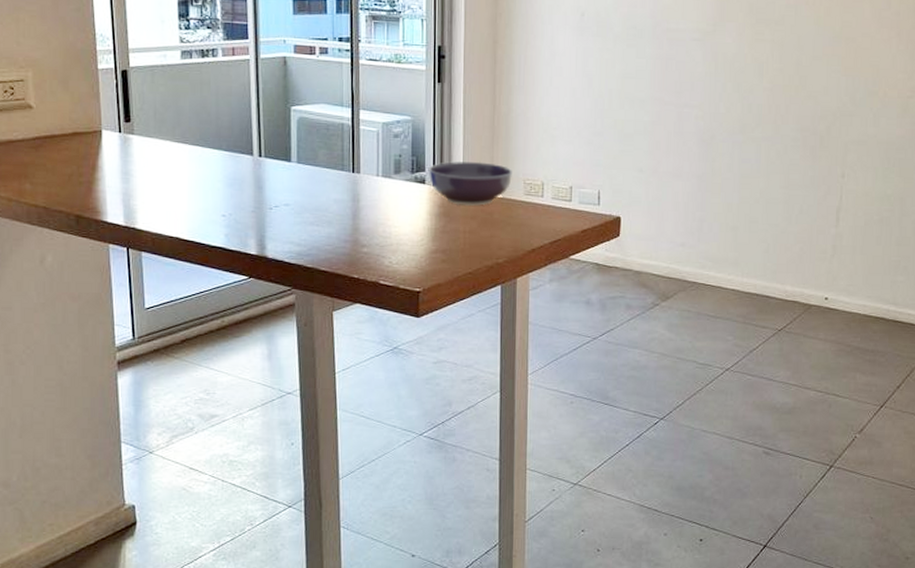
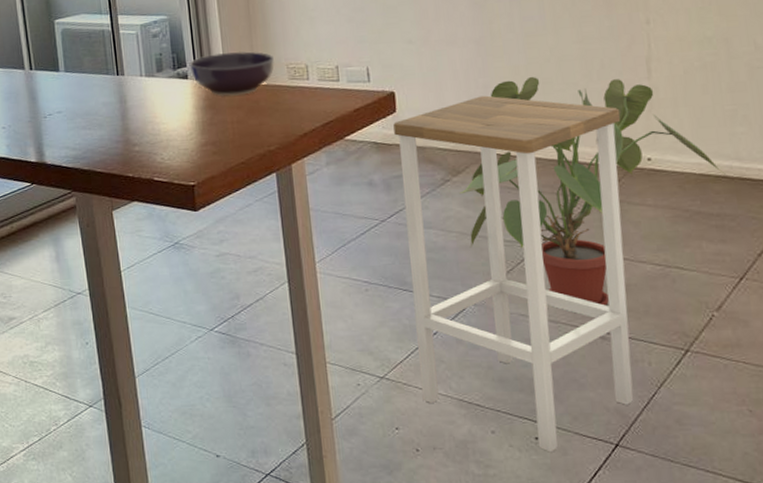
bar stool: none [609,228,810,552] -> present [393,95,634,452]
house plant: none [666,214,883,425] -> present [459,76,726,306]

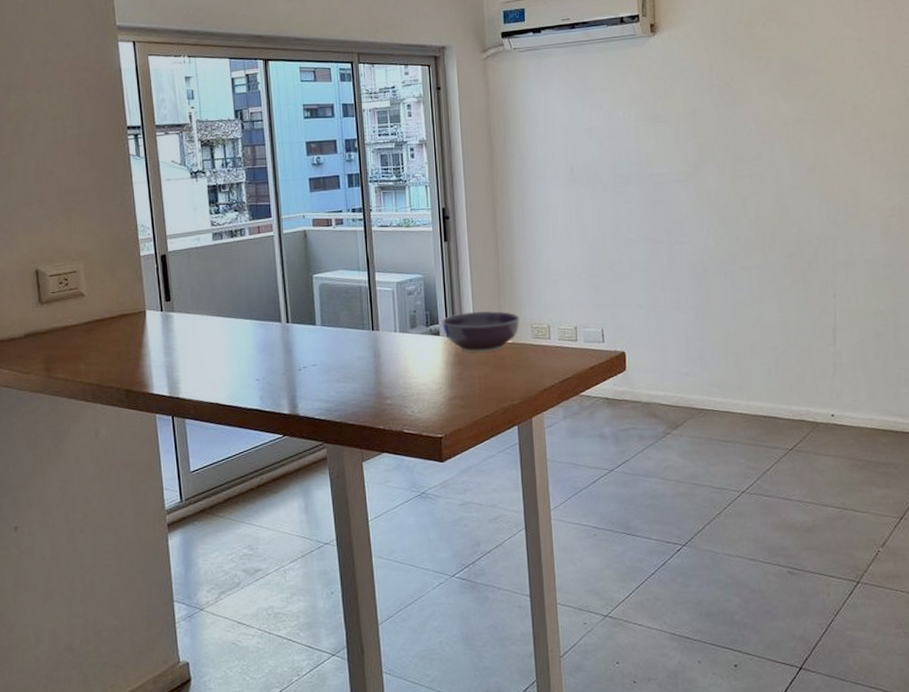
bar stool: present [393,95,634,452] -> none [623,357,815,678]
house plant: present [459,76,726,306] -> none [678,340,891,545]

